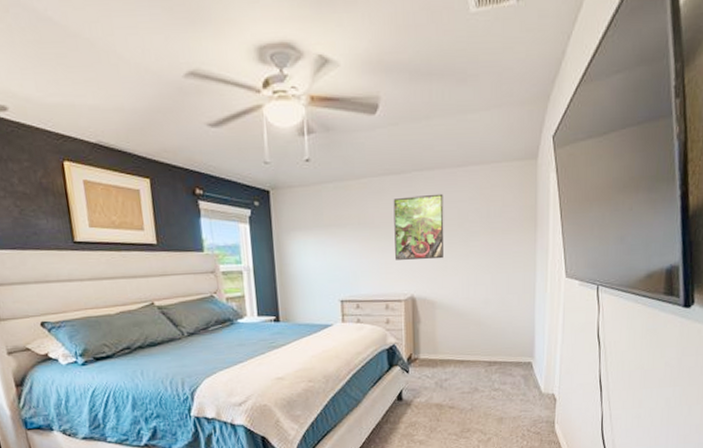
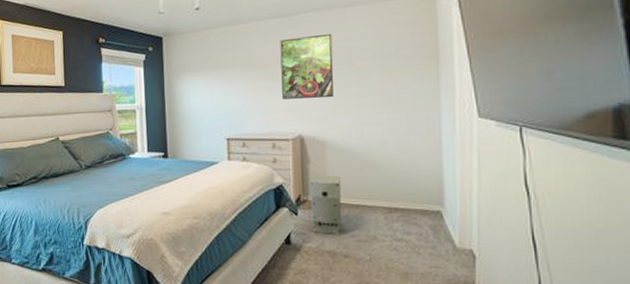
air purifier: none [420,333,449,389] -> present [309,175,342,234]

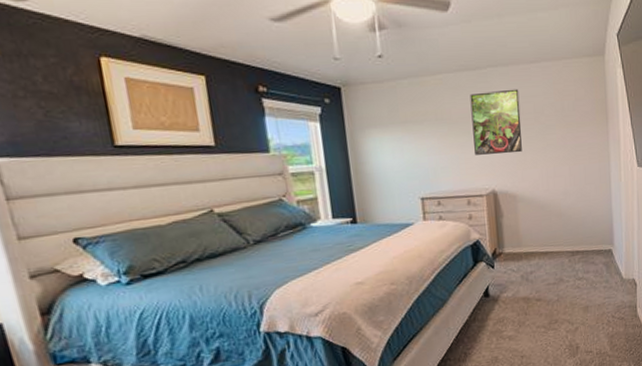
air purifier: present [309,175,342,234] -> none [504,226,534,283]

